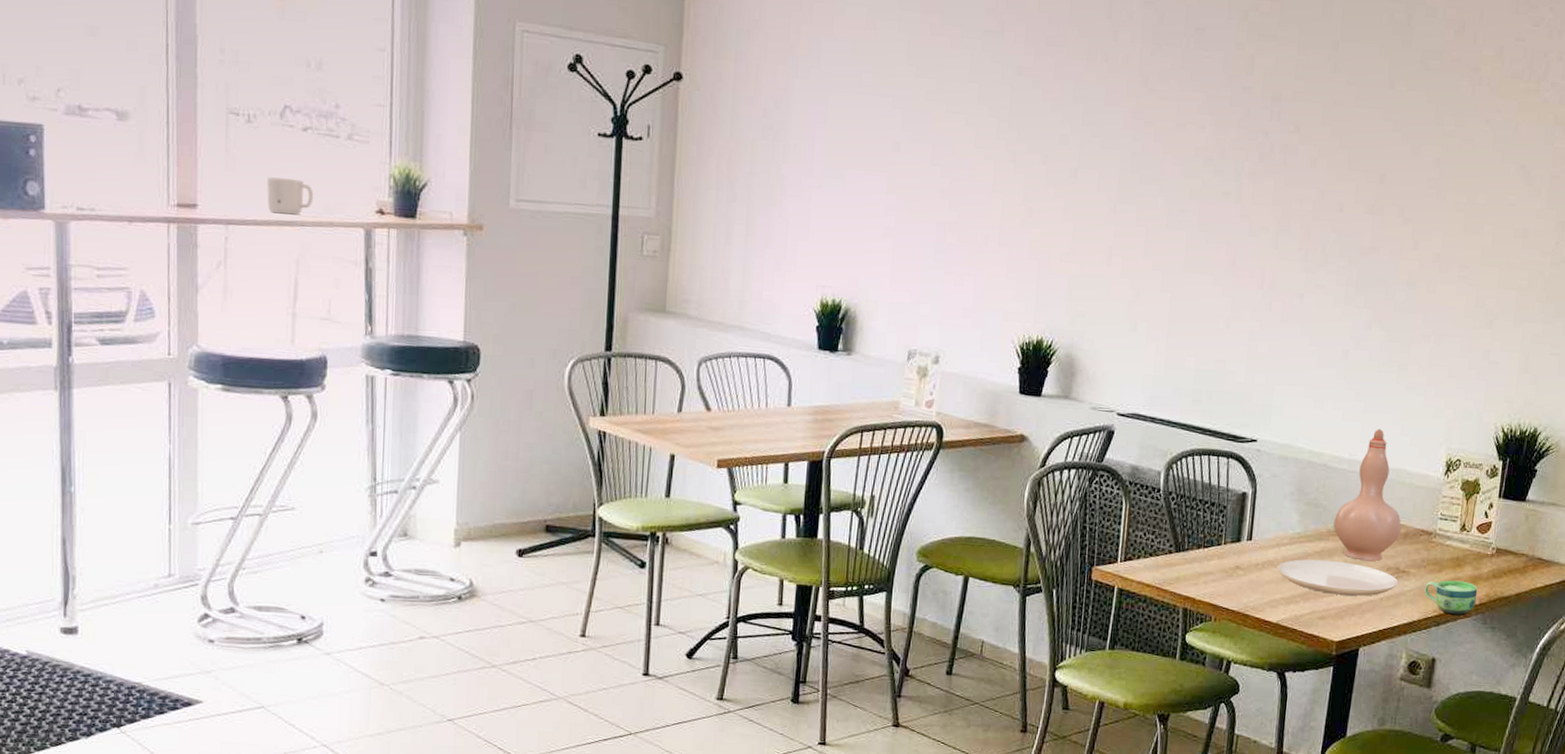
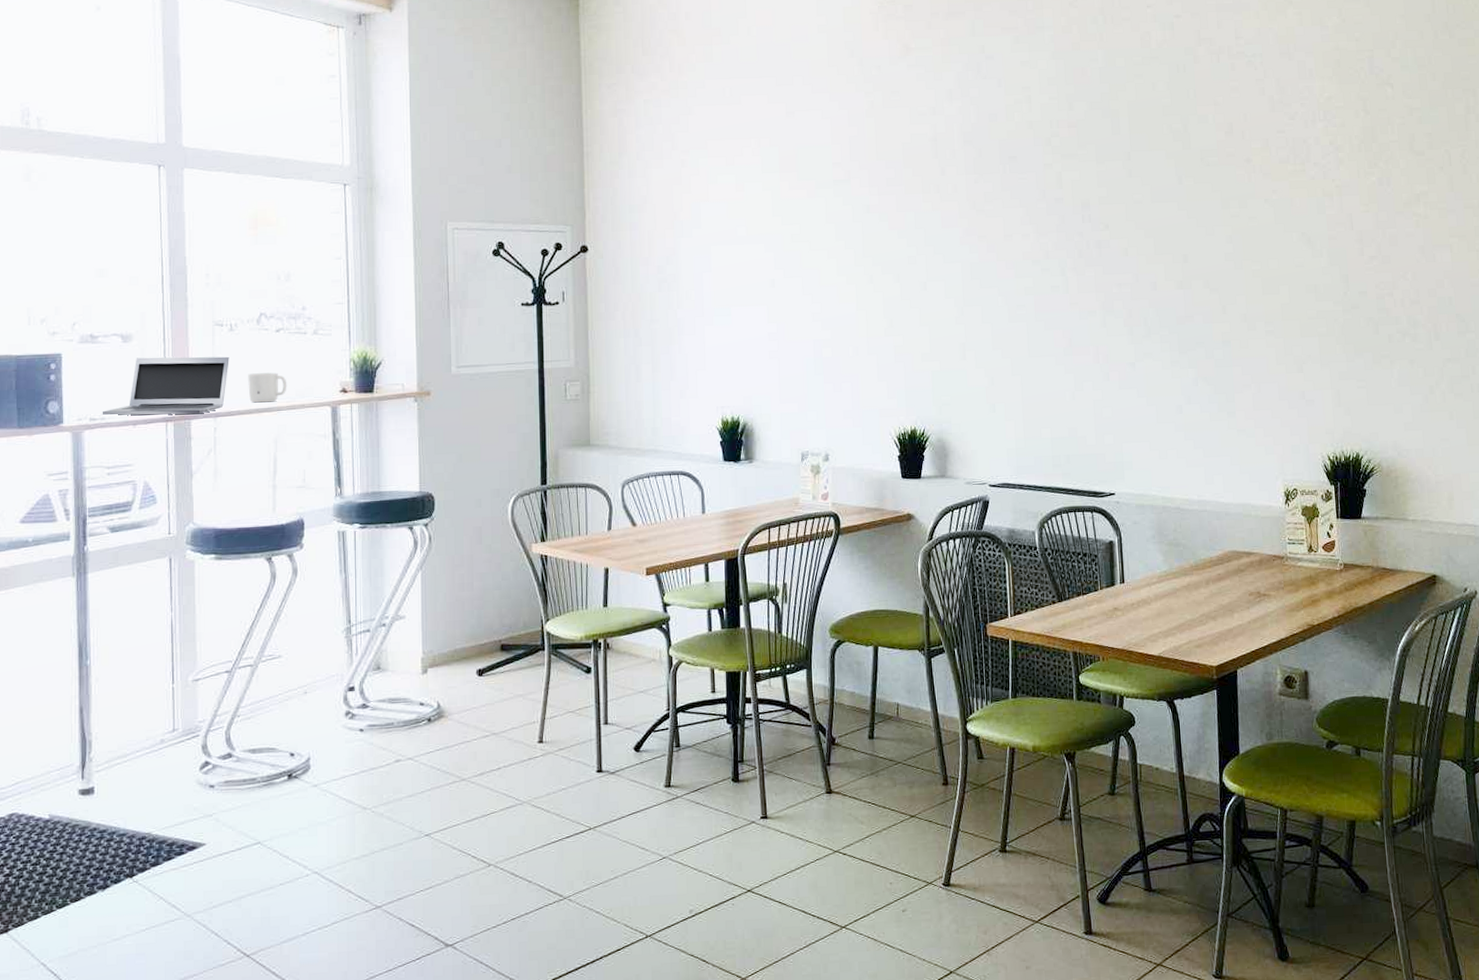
laptop: none [91,141,246,219] -> present [102,356,229,416]
plate: present [1278,559,1399,596] -> none [1152,592,1262,623]
vase: present [1333,429,1402,561] -> none [1194,471,1256,590]
cup: present [1423,580,1478,616] -> none [1285,597,1335,629]

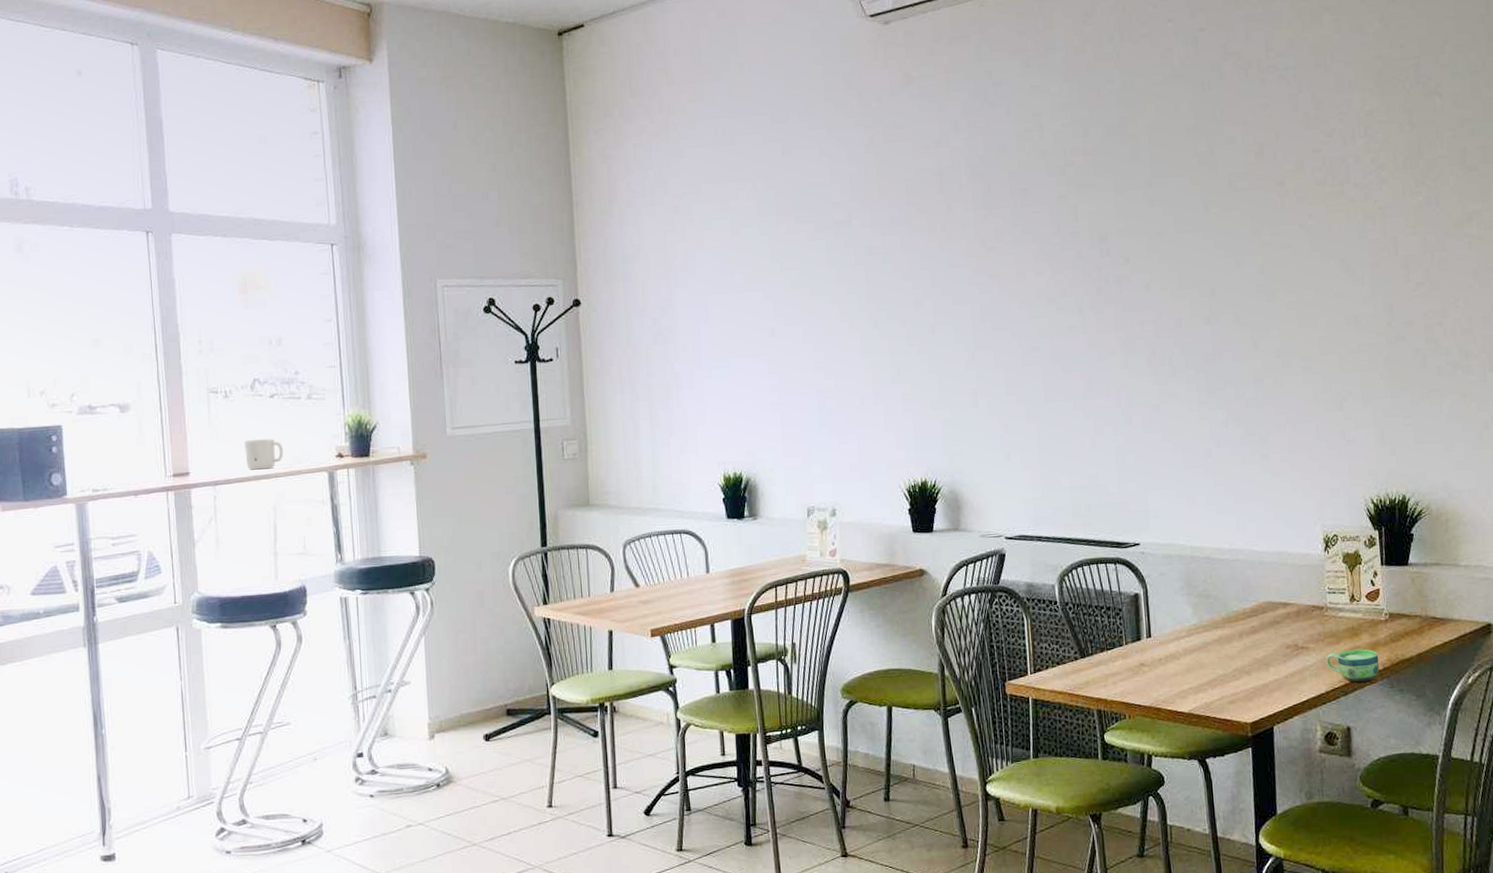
laptop: present [102,356,229,416] -> none [104,424,226,487]
cup: none [1285,597,1335,629] -> present [1325,649,1380,683]

